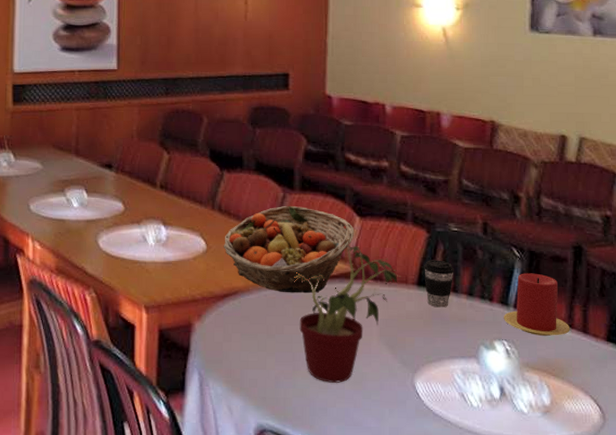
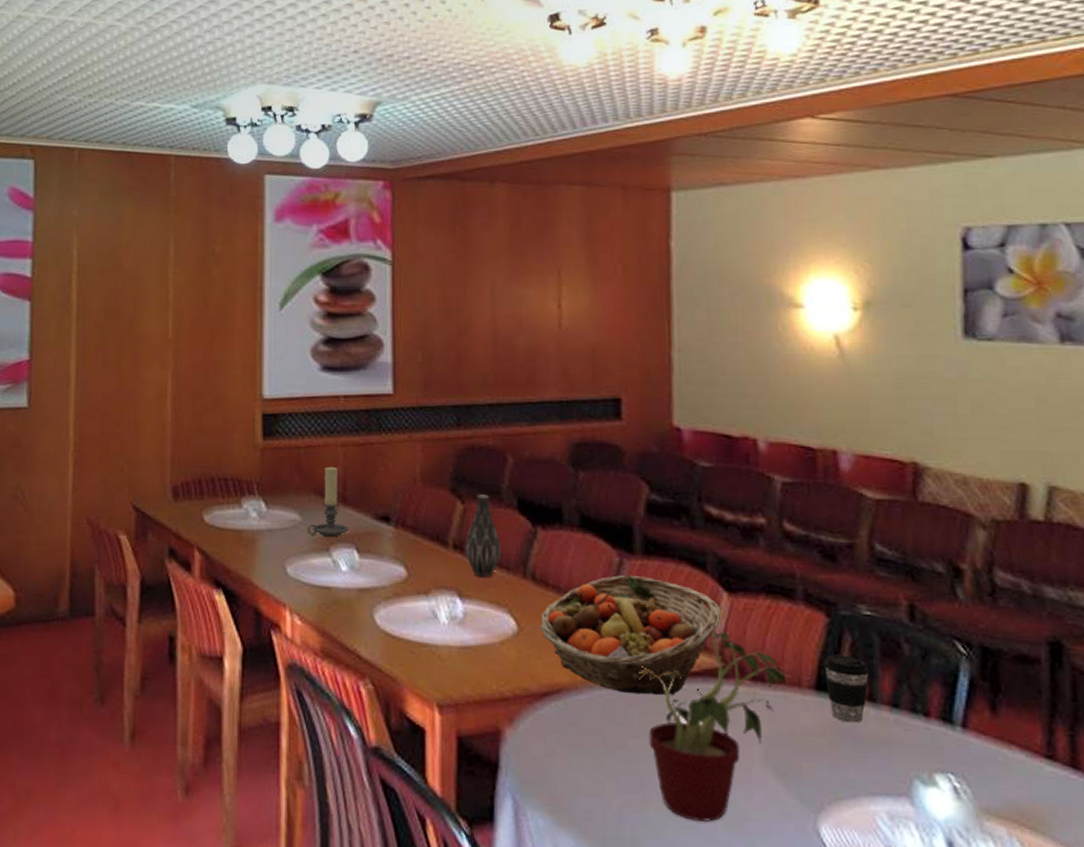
candle holder: none [47,126,79,181] -> present [308,466,348,537]
vase: none [169,147,197,210] -> present [465,494,502,577]
candle: present [504,273,570,336] -> none [947,677,1052,771]

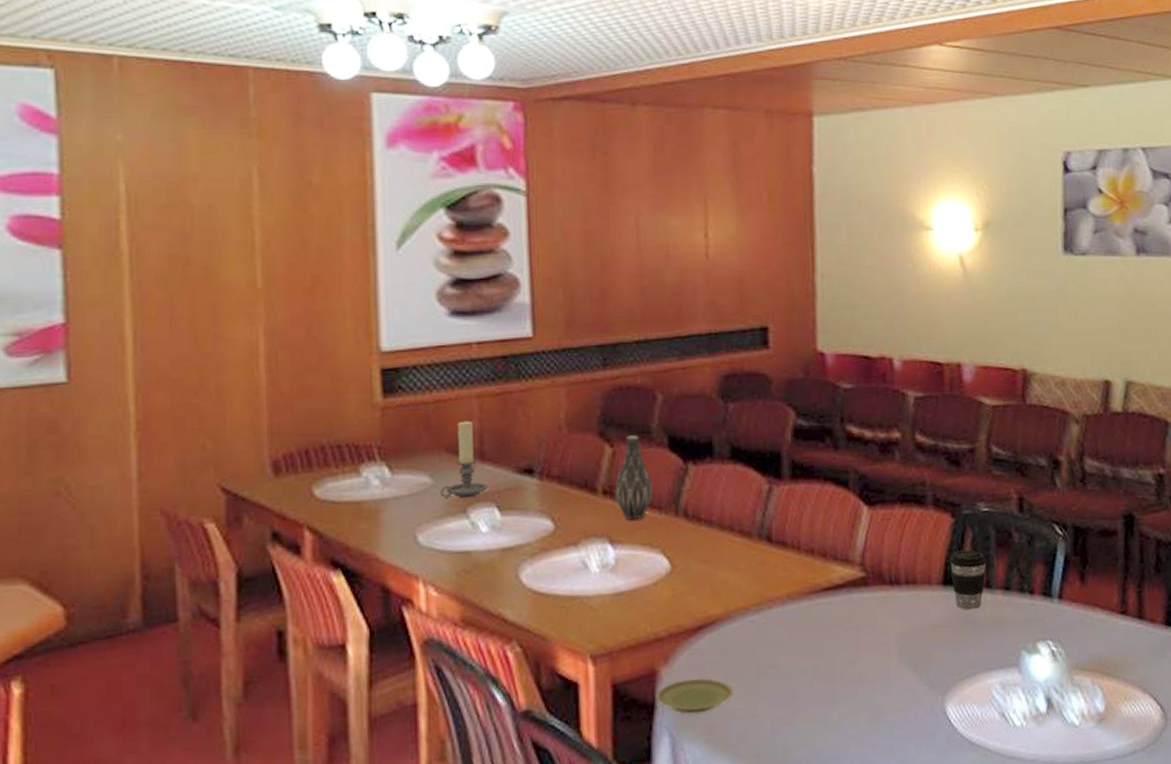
plate: none [500,744,579,782] -> present [656,678,733,714]
fruit basket: present [540,574,722,696] -> none [693,499,863,615]
potted plant: present [636,621,792,822] -> none [785,535,923,723]

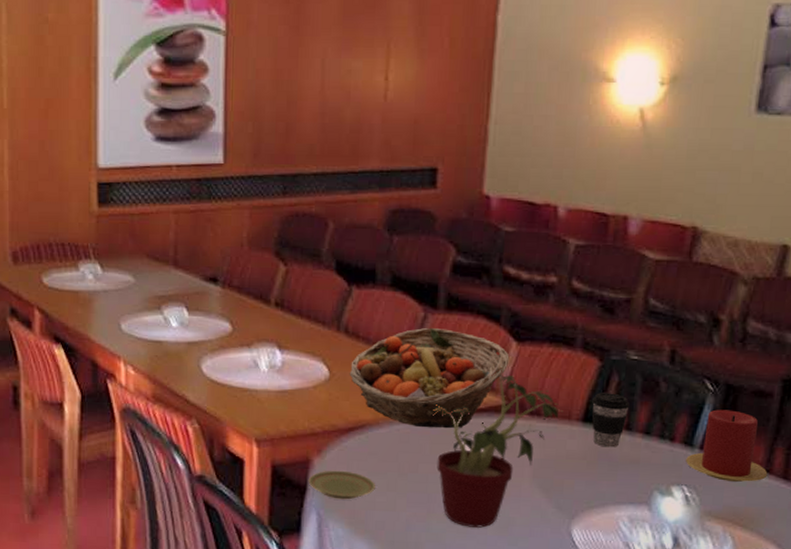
candle holder: present [440,421,487,498] -> none [141,232,179,297]
vase: present [615,435,653,520] -> none [285,257,319,331]
fruit basket: none [693,499,863,615] -> present [349,327,510,429]
potted plant: none [785,535,923,723] -> present [430,366,564,528]
candle: none [1047,553,1124,629] -> present [686,409,768,482]

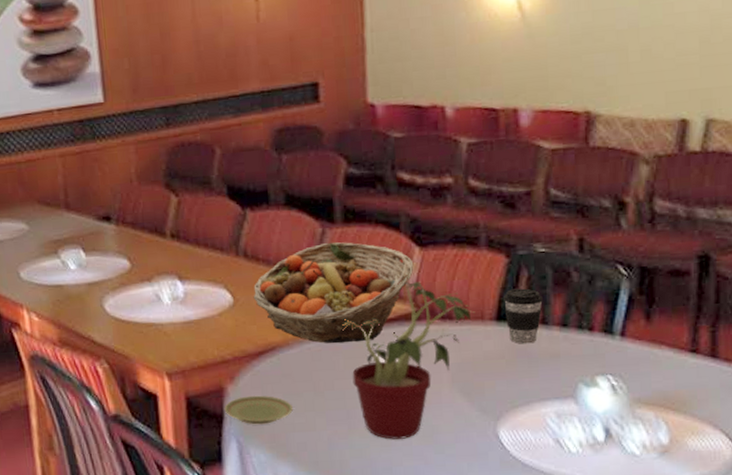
candle: present [686,409,768,482] -> none [608,292,695,366]

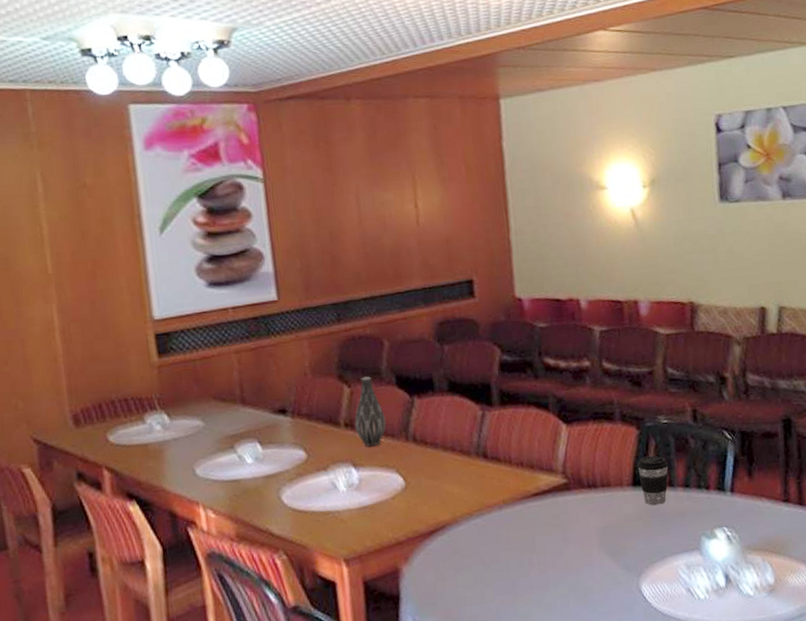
vase: none [181,186,216,260] -> present [354,376,387,447]
plate: present [224,395,293,425] -> none [400,572,463,603]
fruit basket: present [253,241,414,344] -> none [423,423,563,518]
potted plant: present [340,273,476,440] -> none [501,448,615,604]

